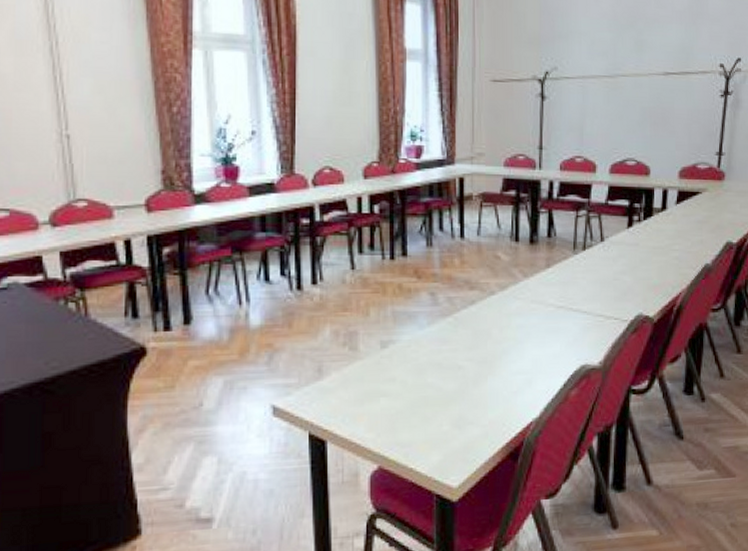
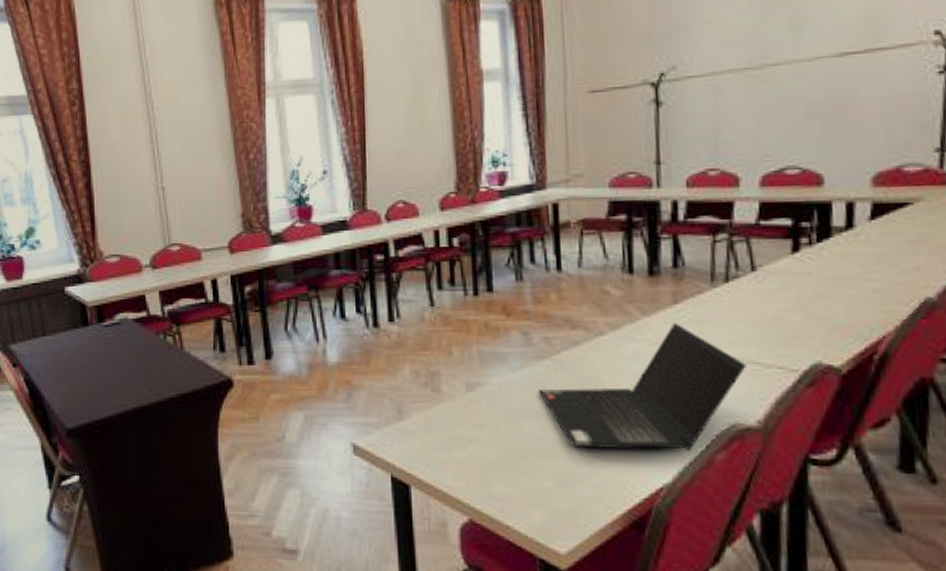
laptop computer: none [441,283,594,395] -> present [539,322,747,452]

